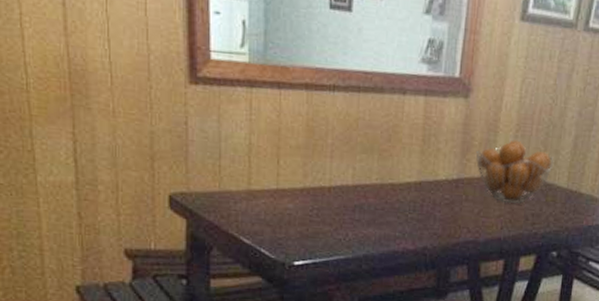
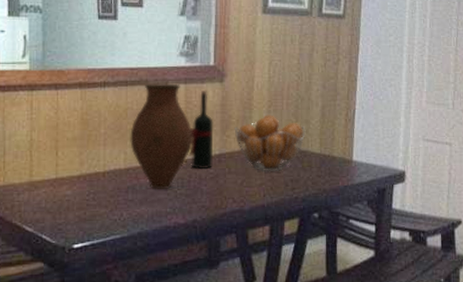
vase: none [360,91,430,212] -> present [130,83,193,189]
wine bottle: none [423,105,454,195] -> present [188,89,214,170]

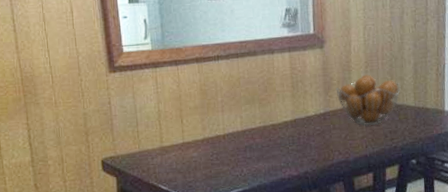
vase: present [130,83,193,189] -> none [244,52,300,147]
wine bottle: present [188,89,214,170] -> none [296,56,319,128]

